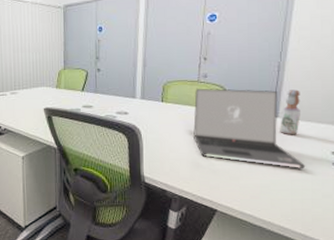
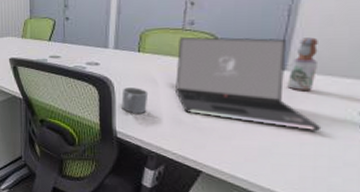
mug: none [148,135,171,160] -> present [121,88,149,114]

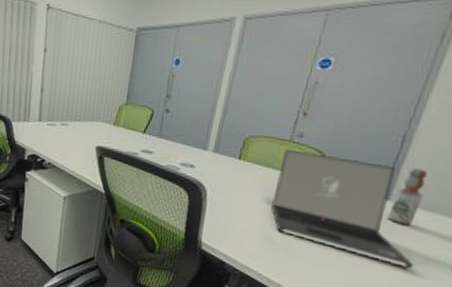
mug: present [121,88,149,114] -> none [211,196,243,228]

